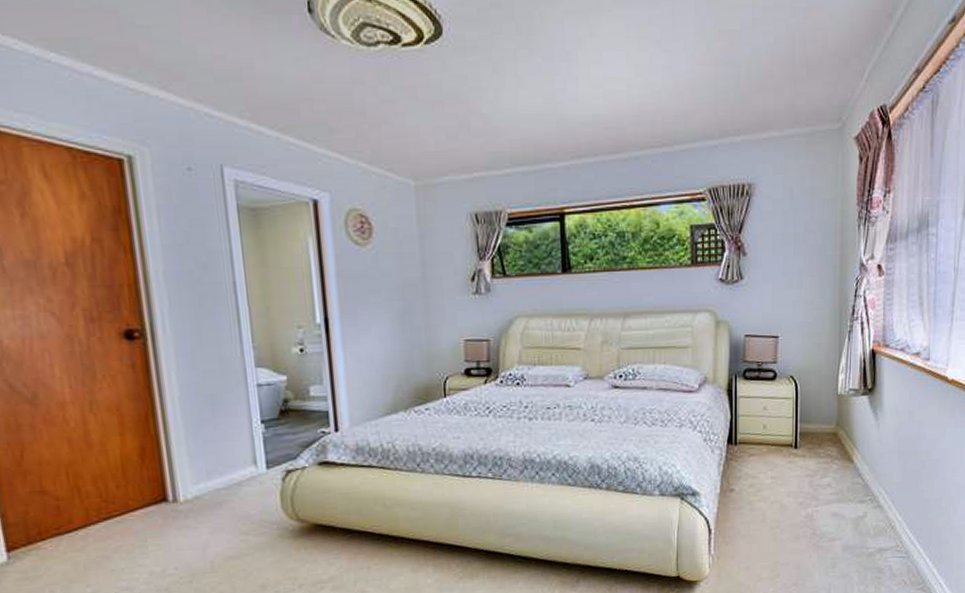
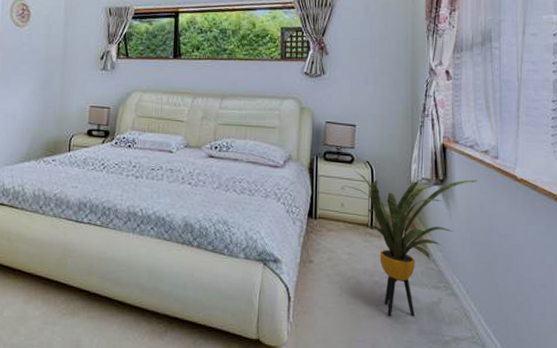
house plant: none [765,385,907,537] -> present [343,169,477,317]

